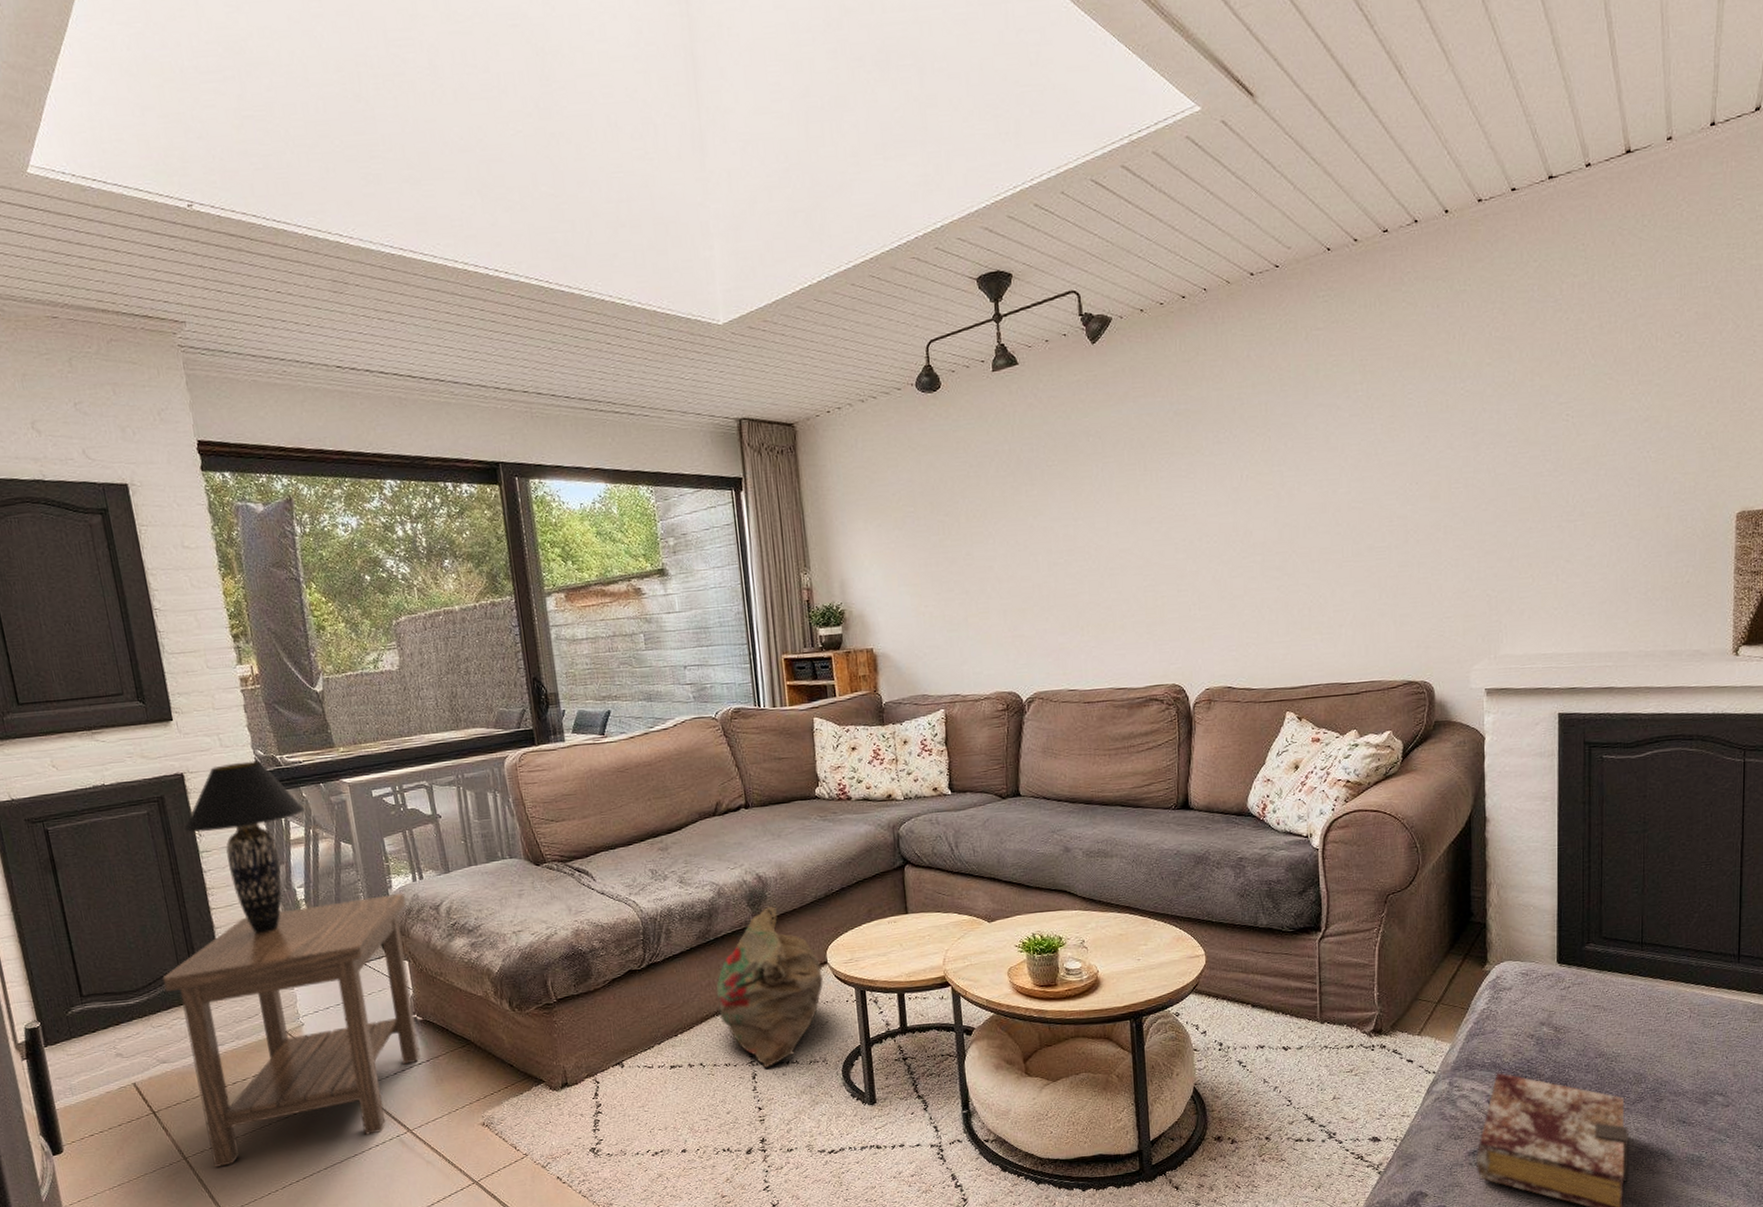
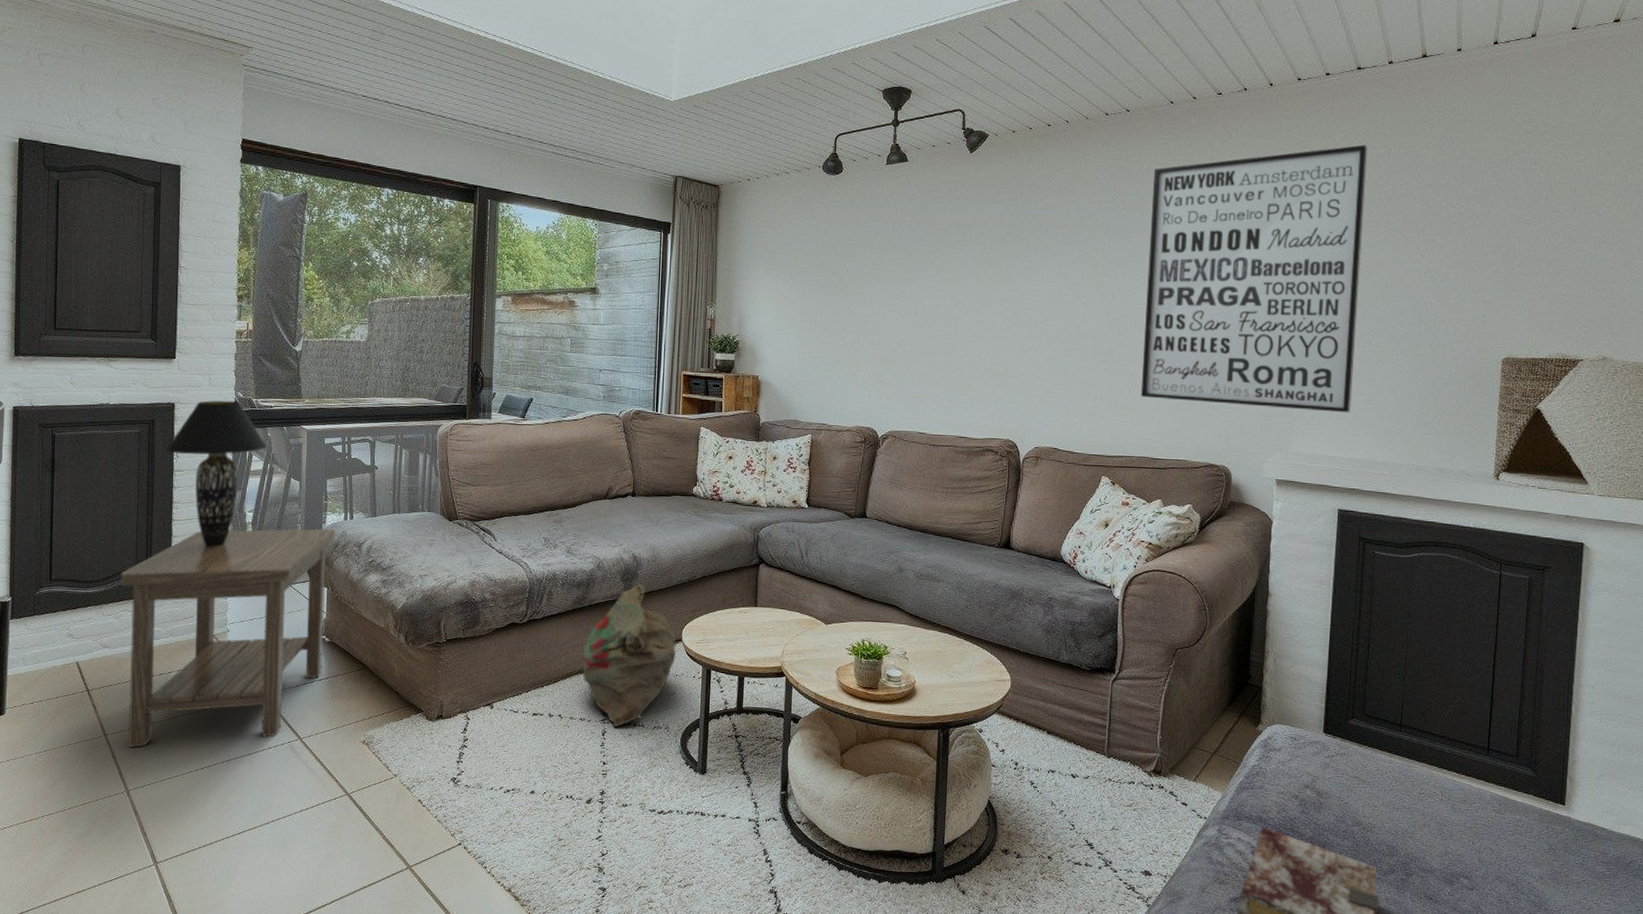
wall art: none [1314,273,1568,614] -> present [1140,144,1368,413]

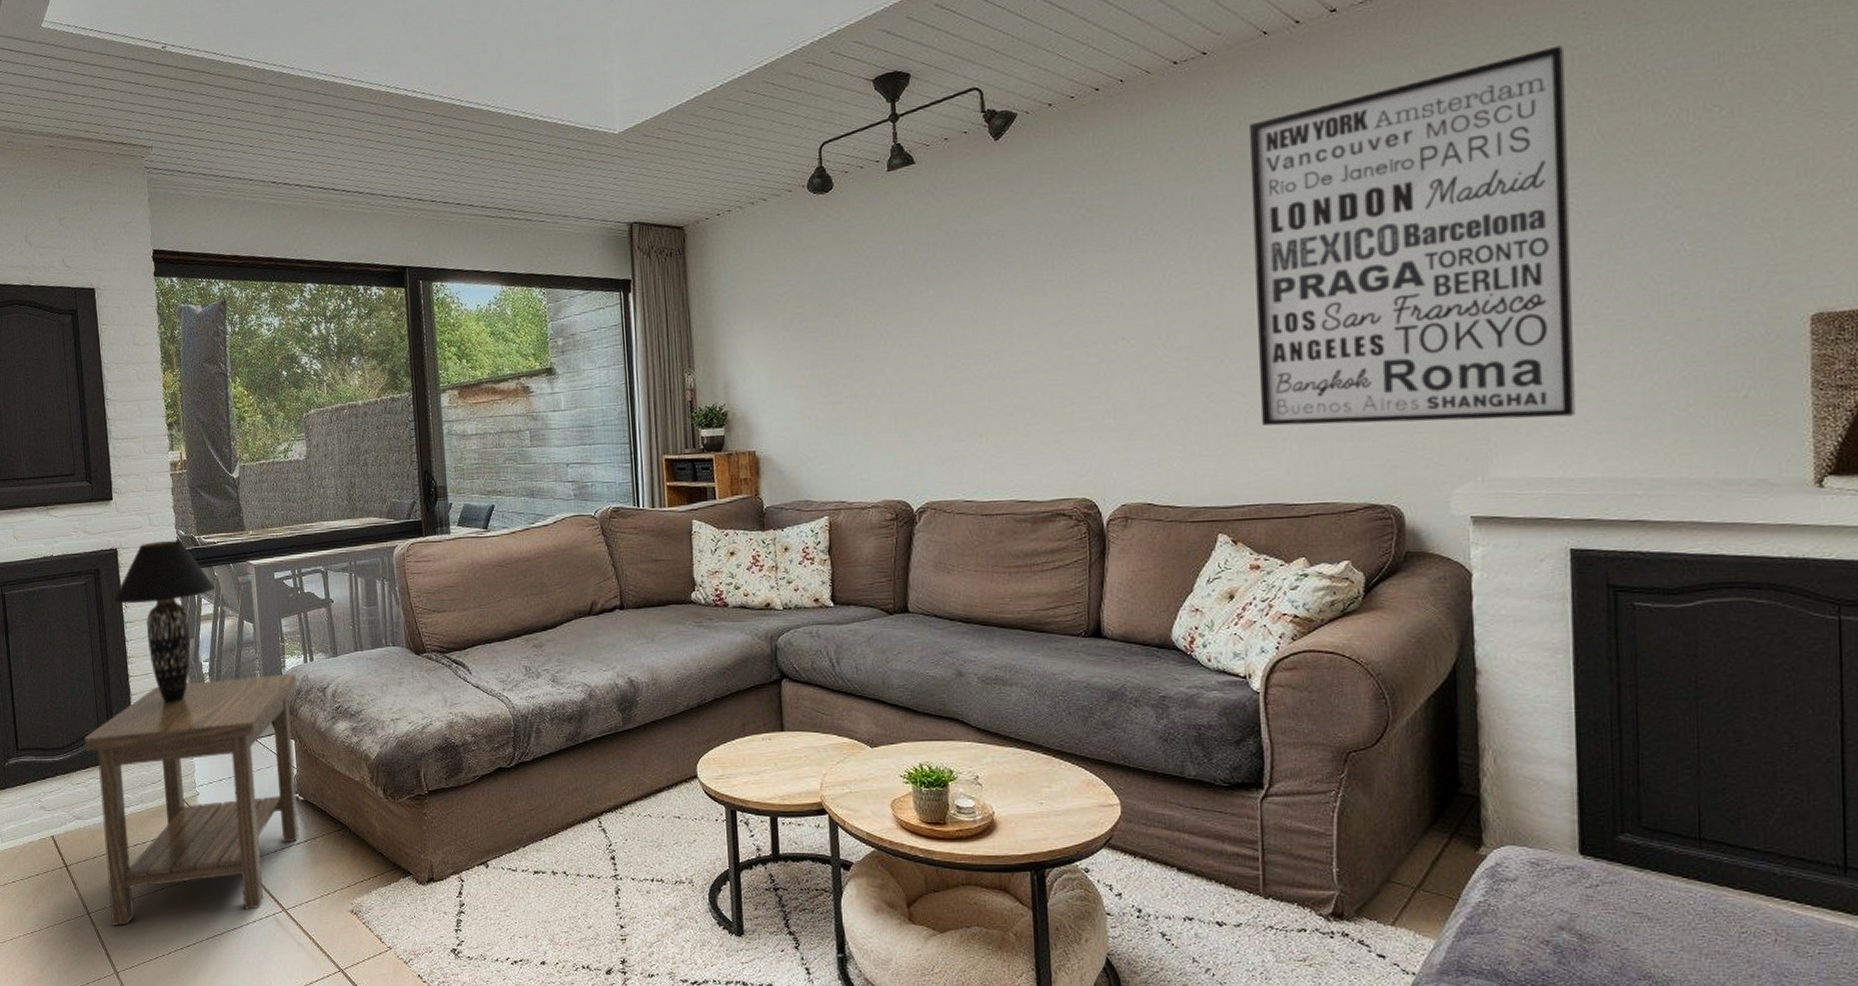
bag: present [582,584,676,728] -> none [582,713,692,884]

